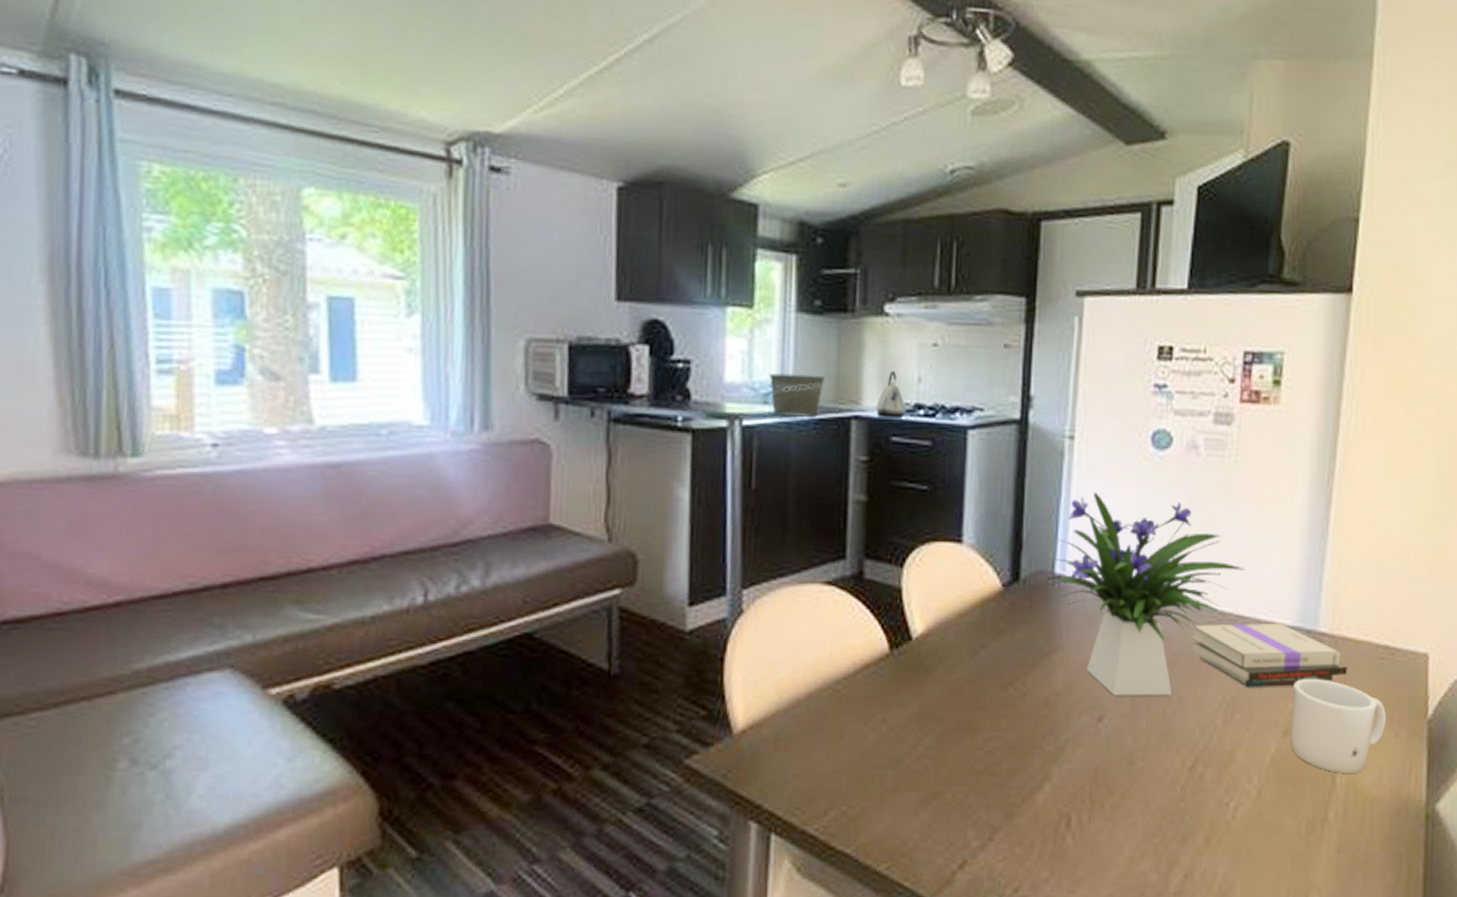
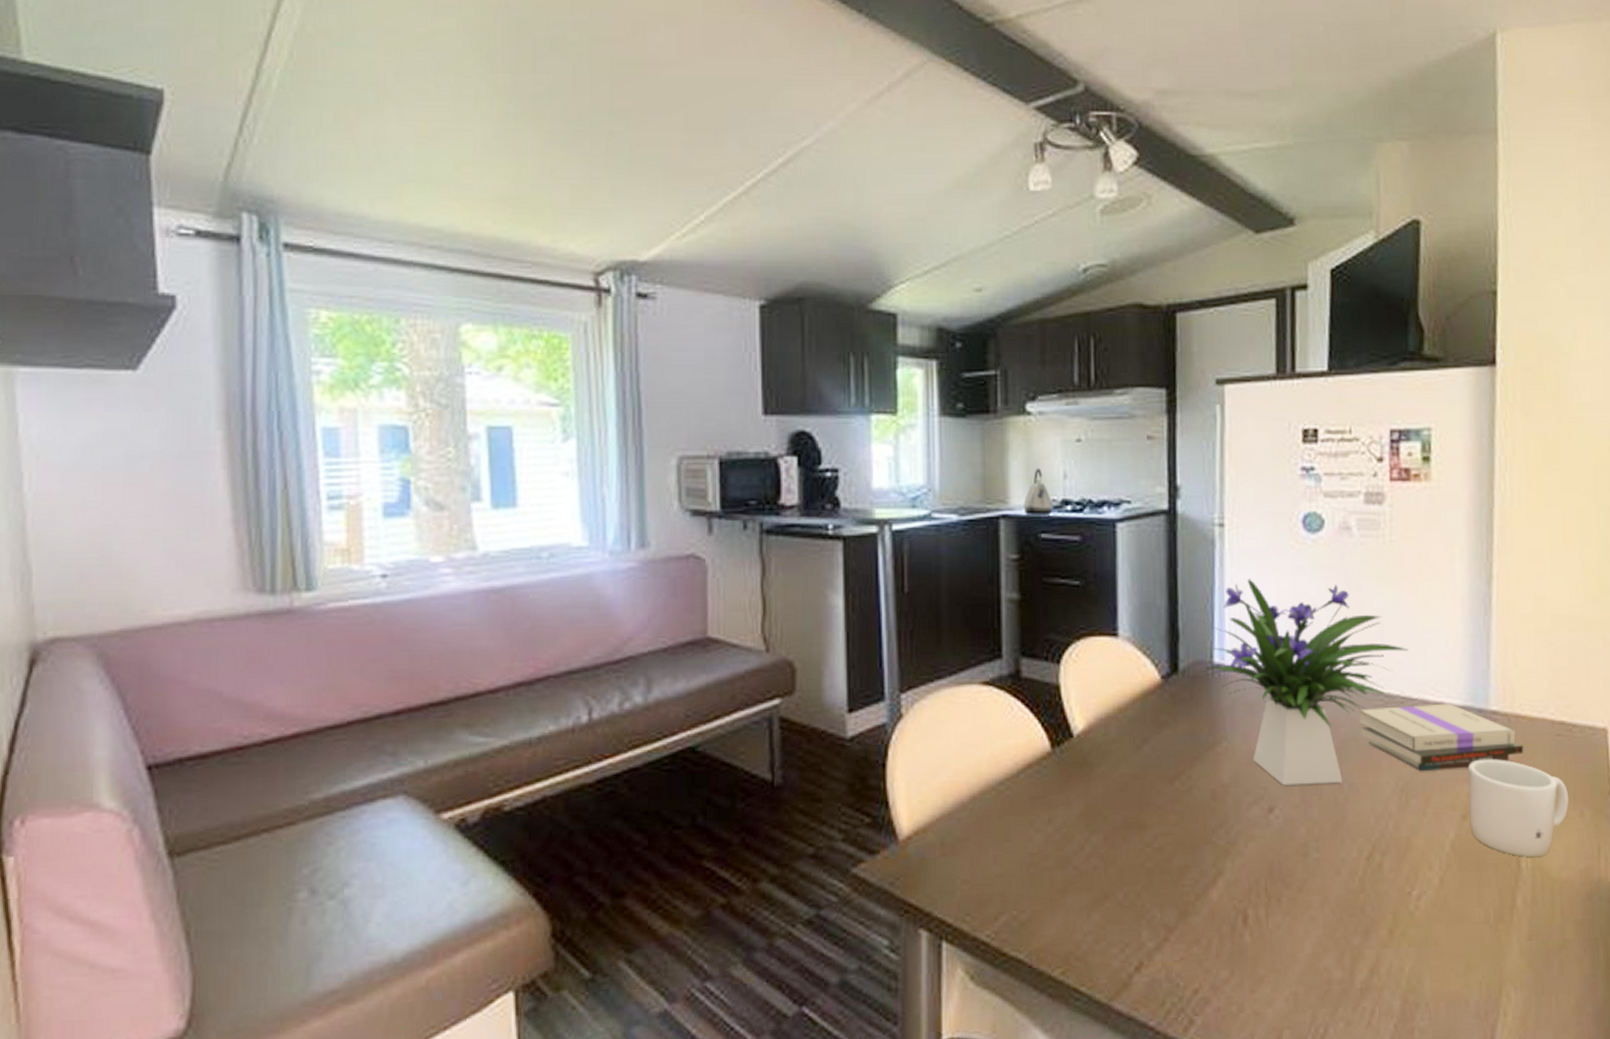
basket: present [768,373,826,417] -> none [915,477,972,519]

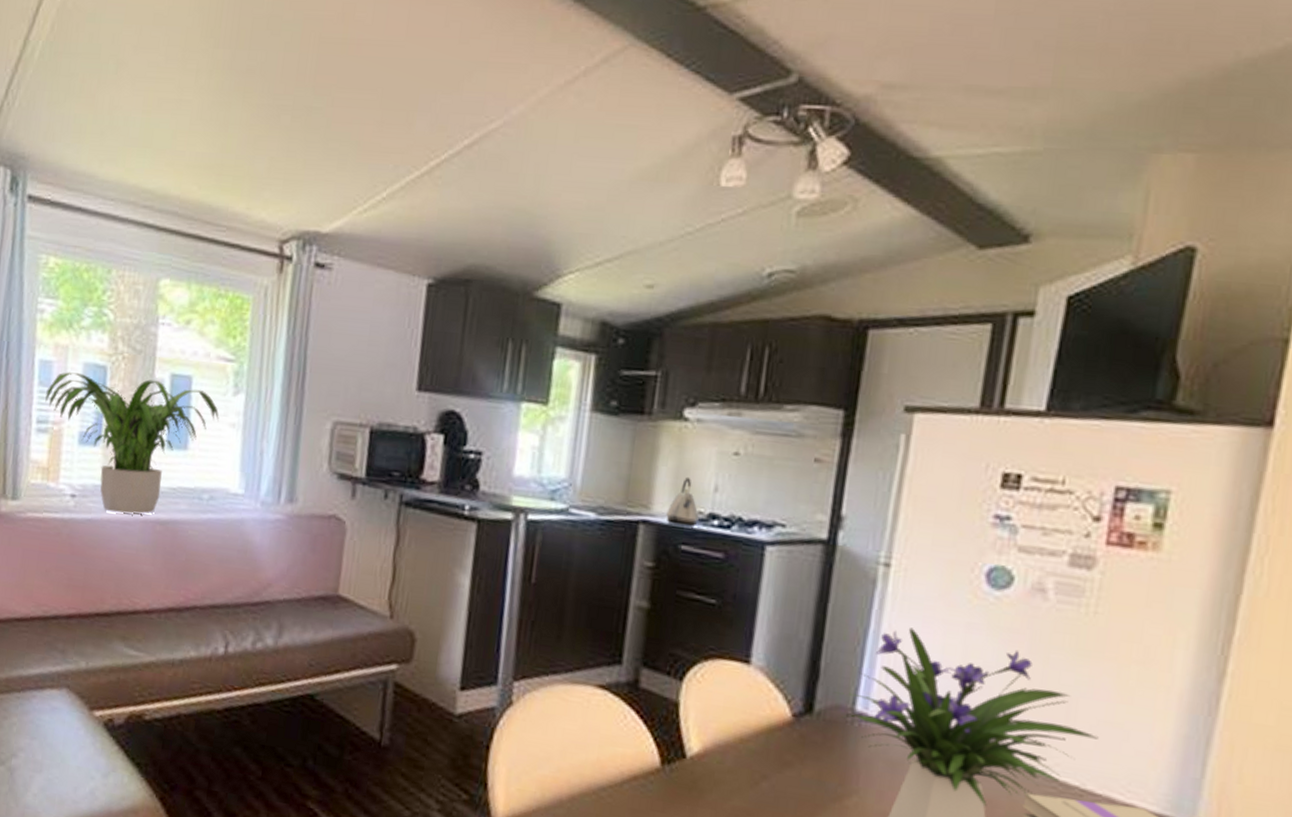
potted plant: none [335,435,549,588] -> present [45,372,219,515]

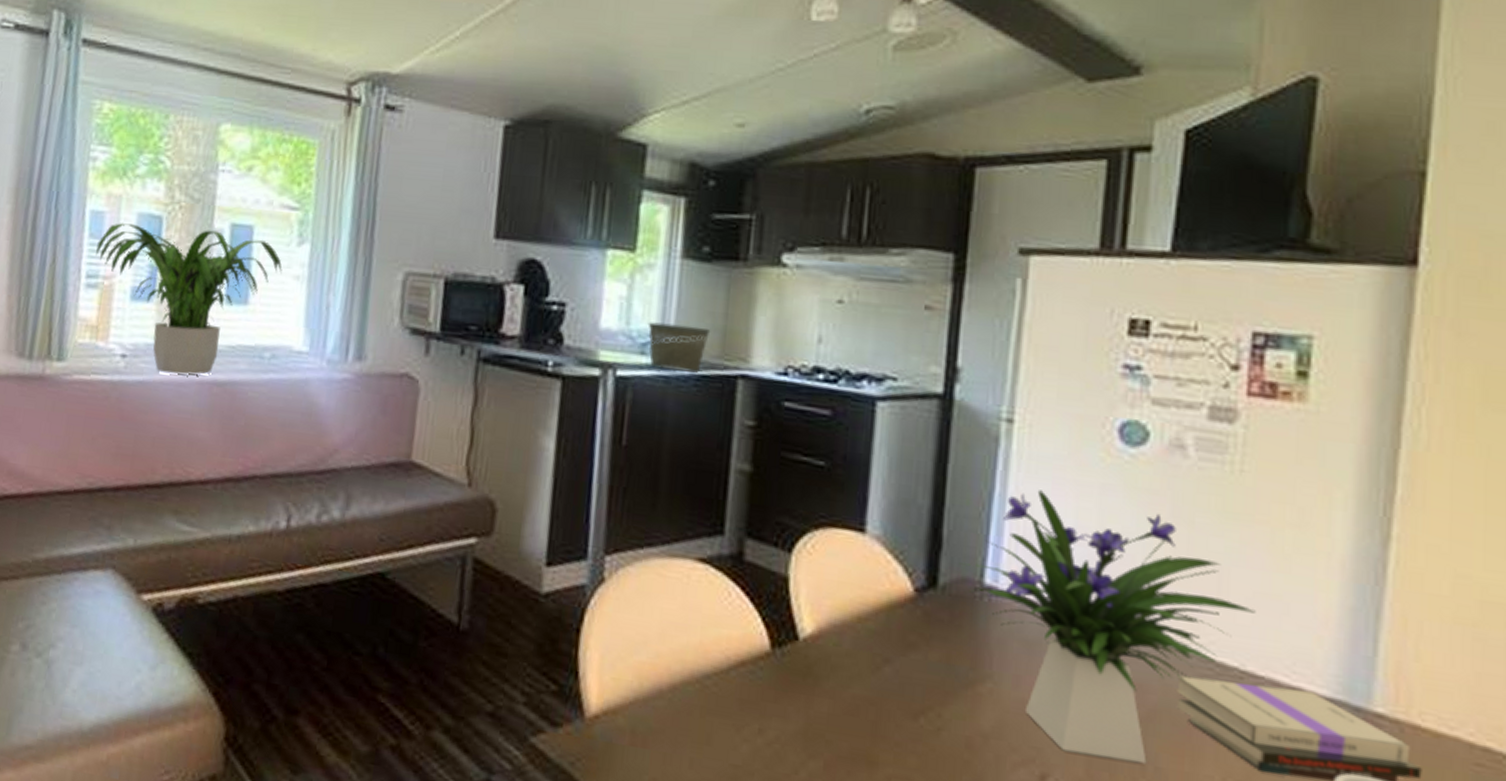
basket: none [558,470,616,518] -> present [648,322,711,373]
kettle: present [666,476,699,528] -> none [766,327,803,382]

